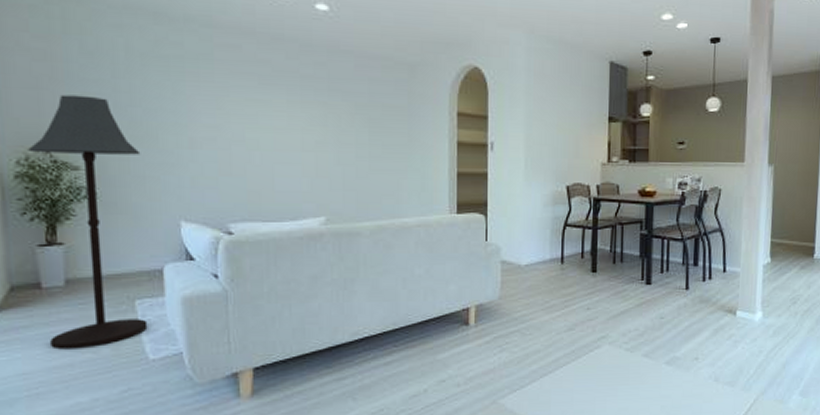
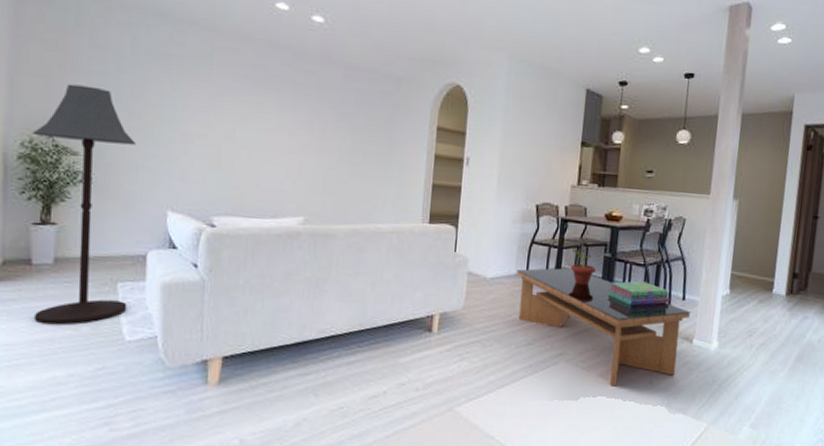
coffee table: none [551,248,732,366] -> present [516,268,690,387]
potted plant: none [605,224,633,265] -> present [570,245,596,286]
stack of books: none [647,257,710,282] -> present [608,281,670,306]

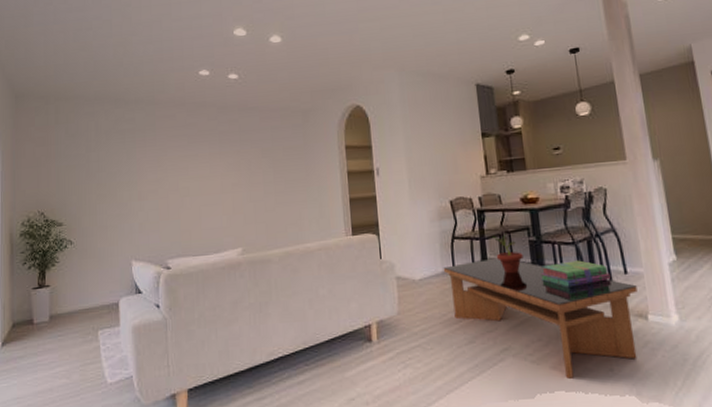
floor lamp: present [32,84,137,325] -> none [29,167,107,376]

